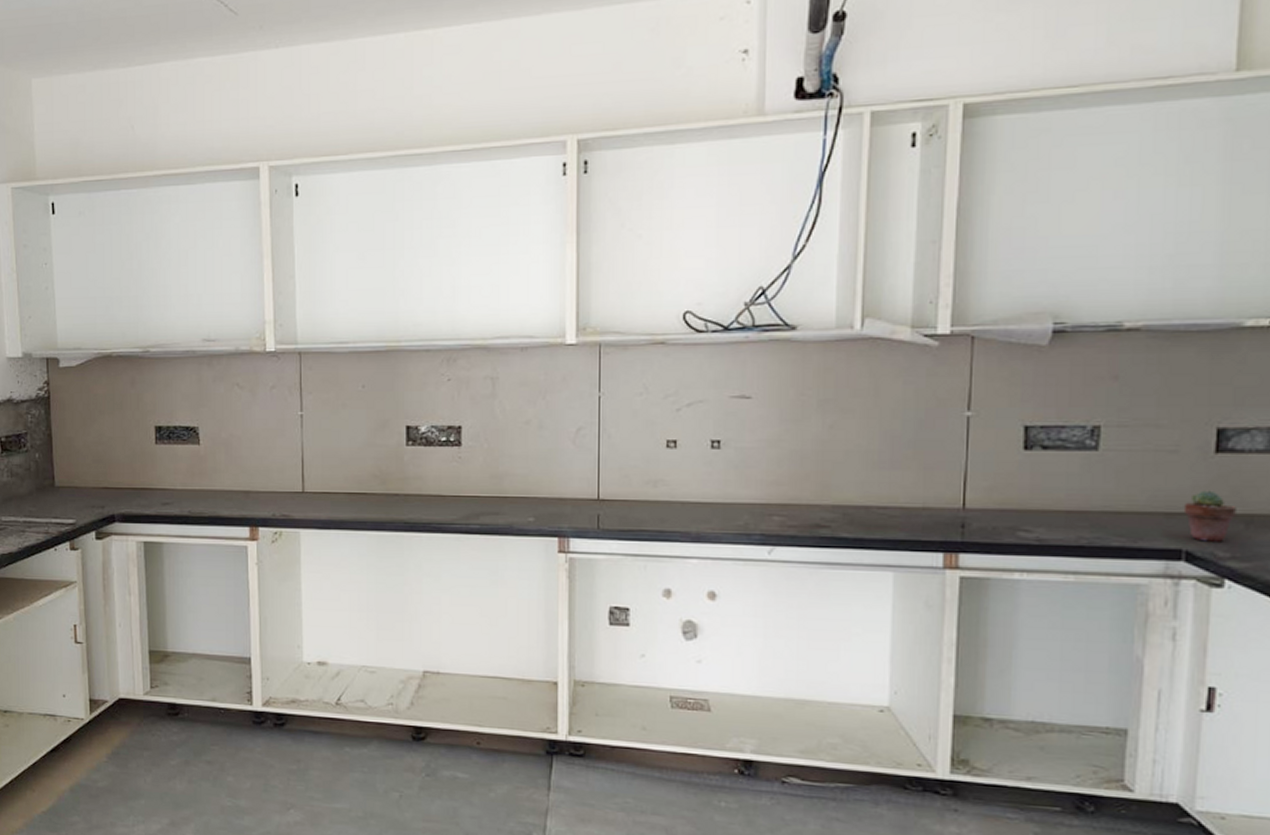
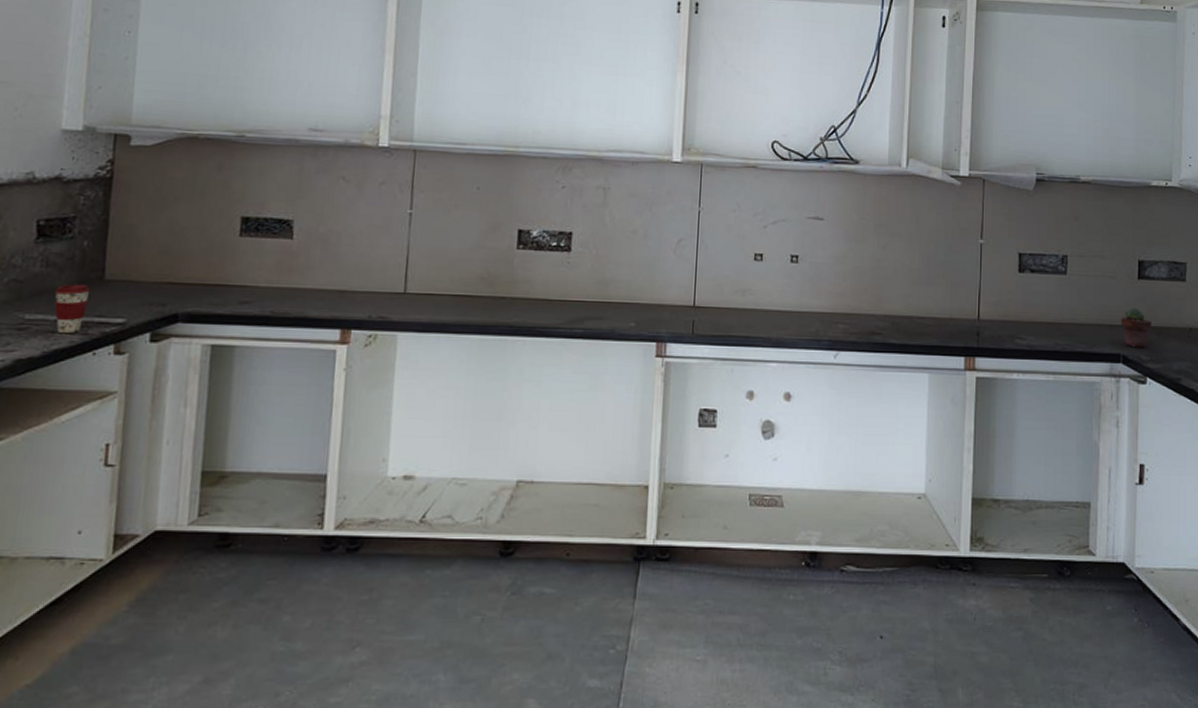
coffee cup: none [20,490,46,533] -> present [54,284,91,334]

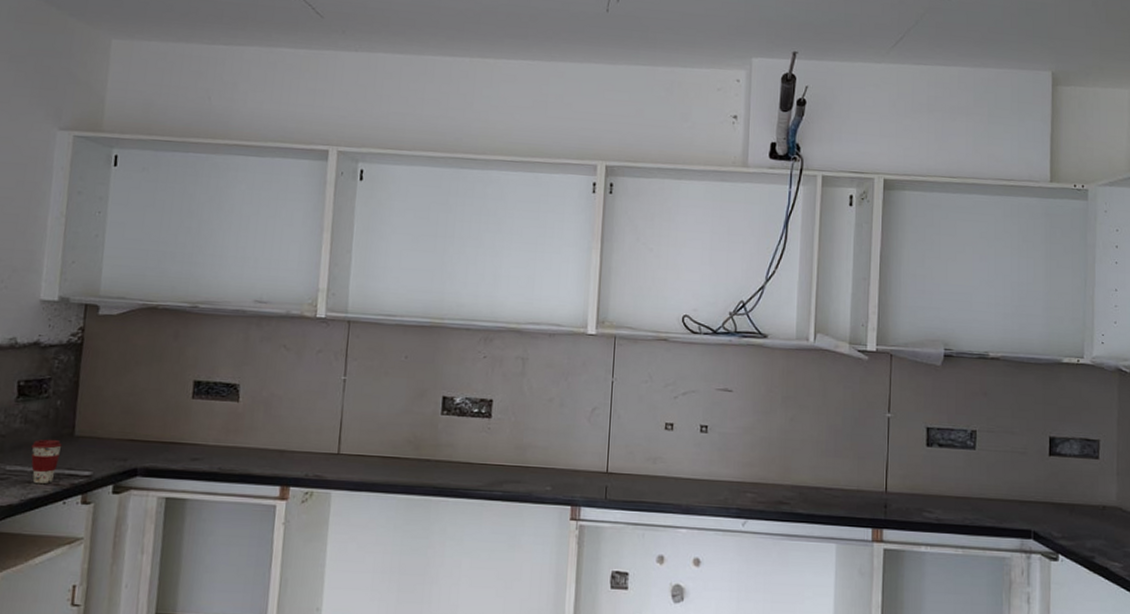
potted succulent: present [1120,308,1152,348] -> none [1031,484,1064,525]

